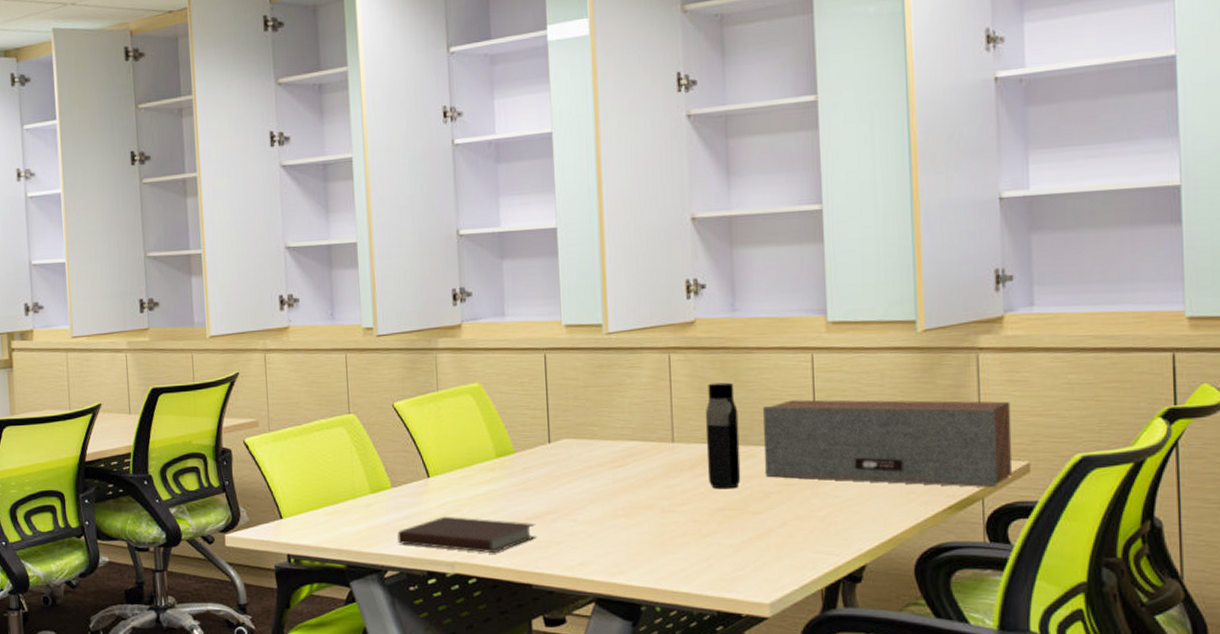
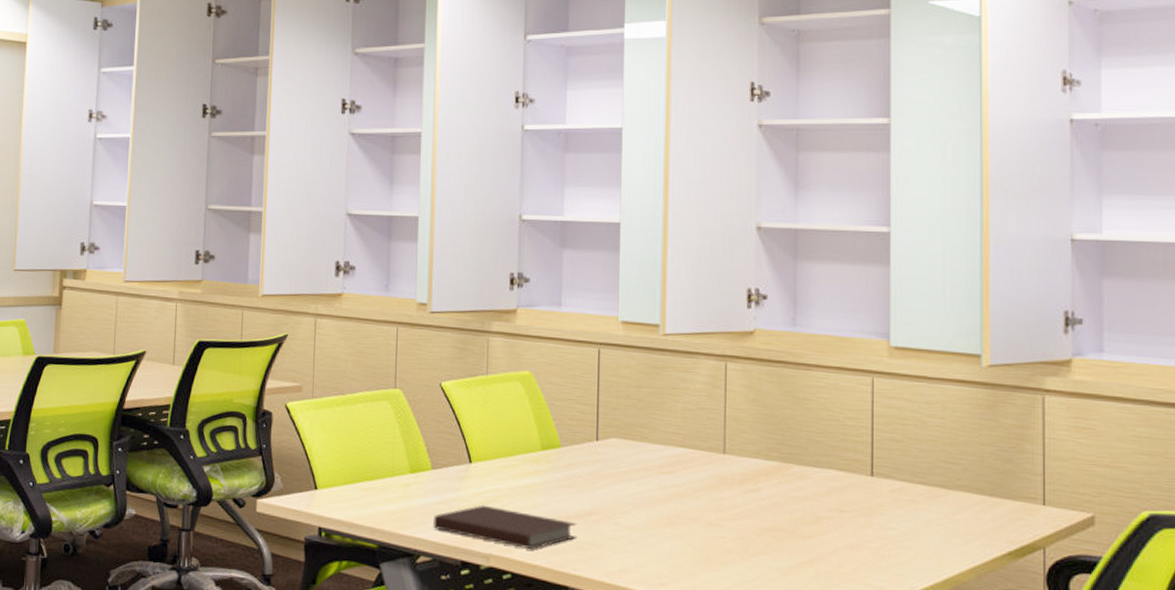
water bottle: present [705,382,741,489] -> none [758,397,794,509]
speaker: present [763,399,1013,488] -> none [817,423,1077,538]

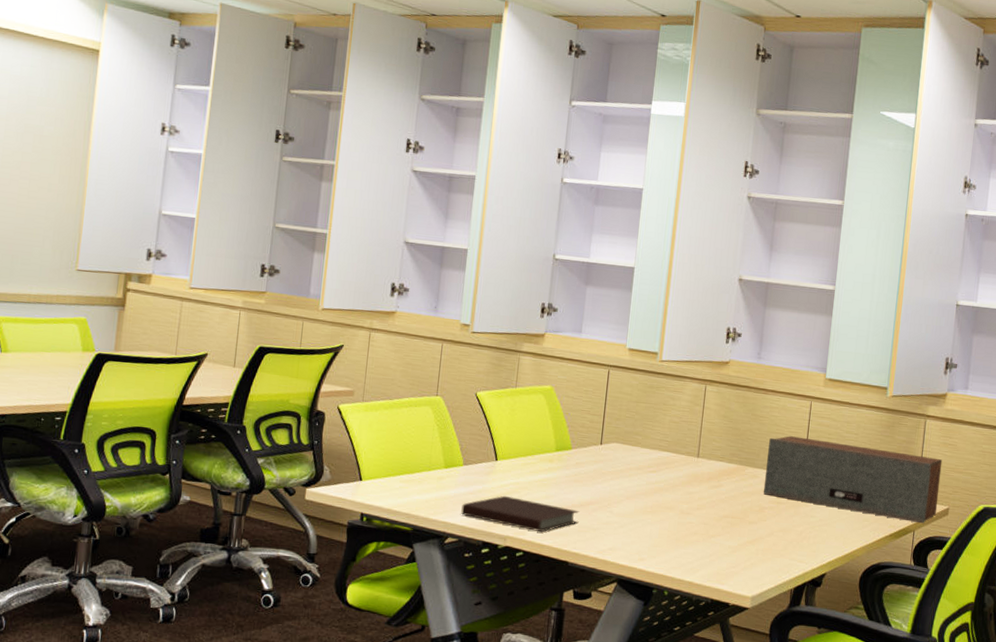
speaker: none [817,423,1077,538] -> present [763,436,943,524]

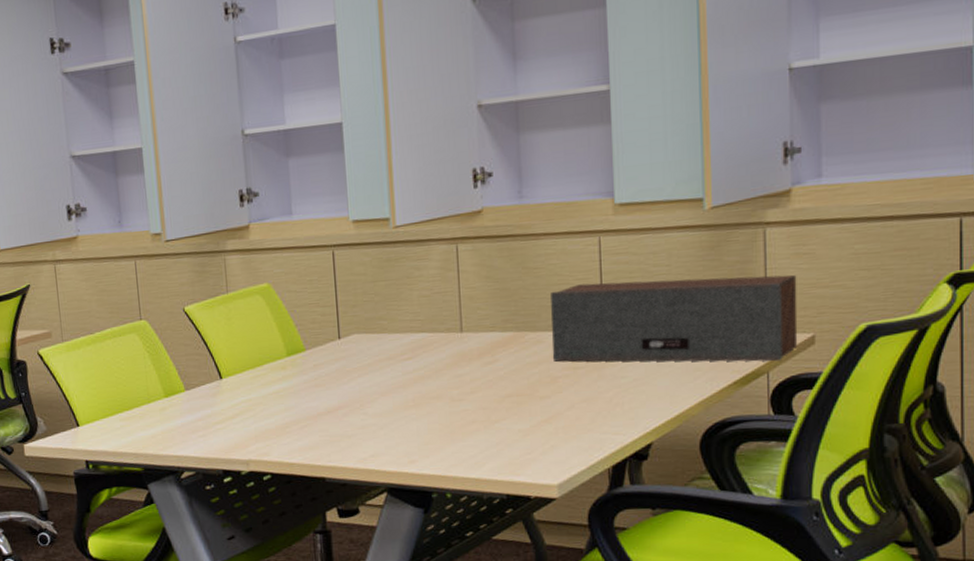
notebook: present [461,495,580,532] -> none [192,416,329,450]

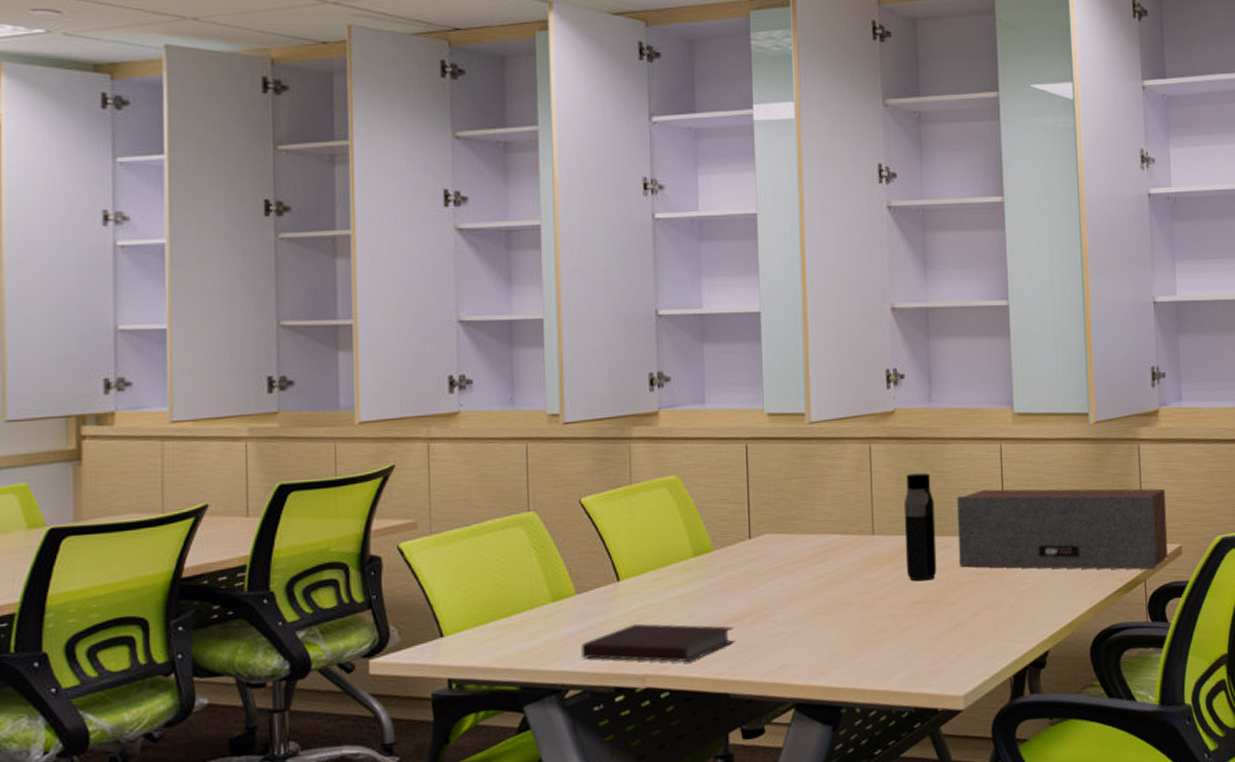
notebook: none [192,416,329,450] -> present [581,623,735,662]
water bottle: none [493,270,529,376] -> present [903,473,937,582]

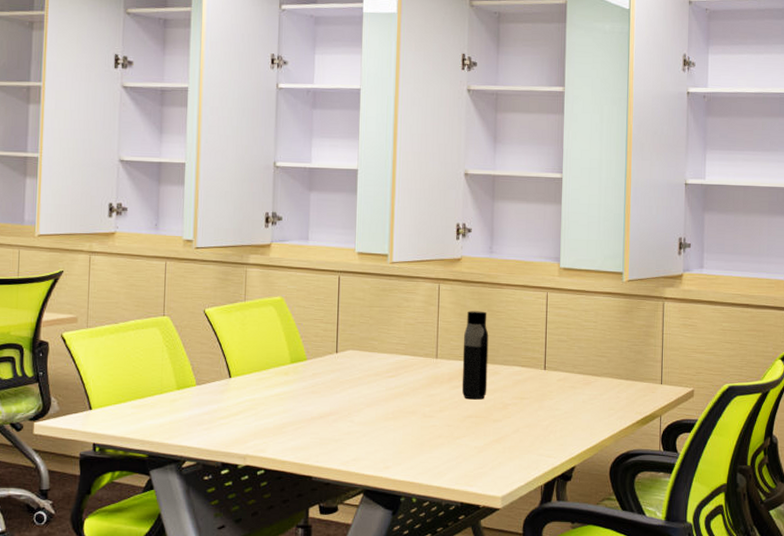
notebook: present [581,623,735,662] -> none [197,413,320,447]
speaker: present [957,488,1169,570] -> none [505,329,684,408]

